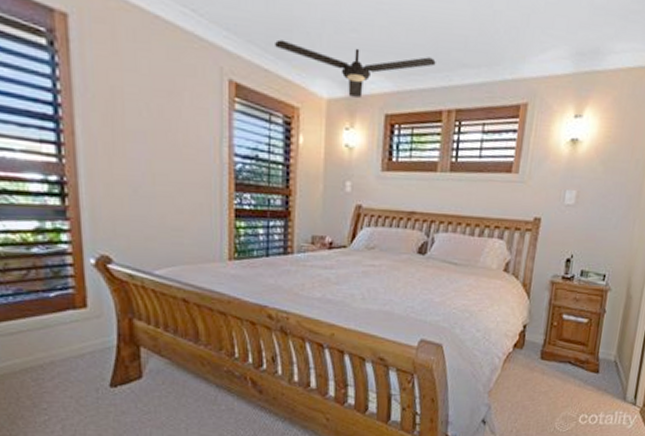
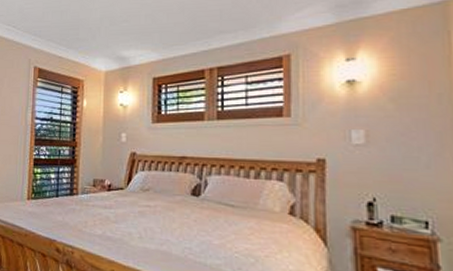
ceiling fan: present [274,39,436,98] -> none [66,30,195,68]

